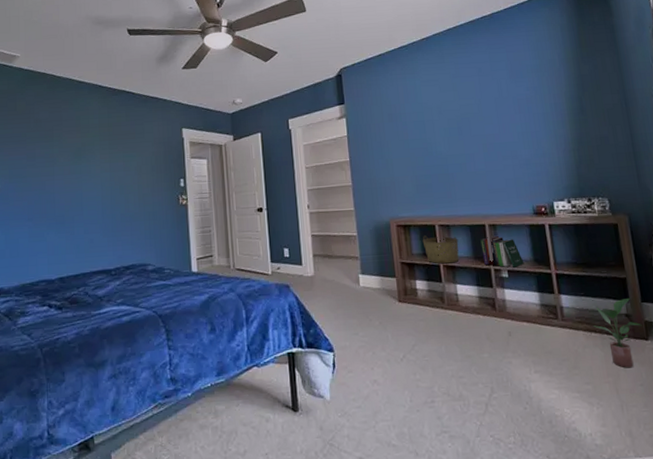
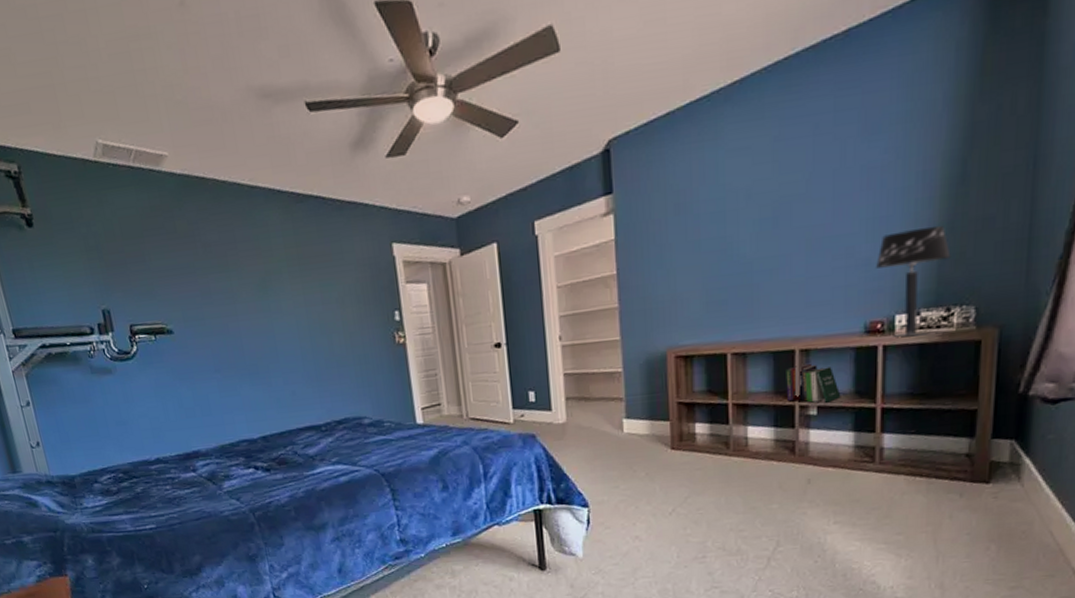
basket: present [422,235,459,264] -> none [708,367,756,403]
table lamp: none [534,140,584,219] -> present [876,225,951,338]
potted plant: present [593,297,642,368] -> none [920,433,985,516]

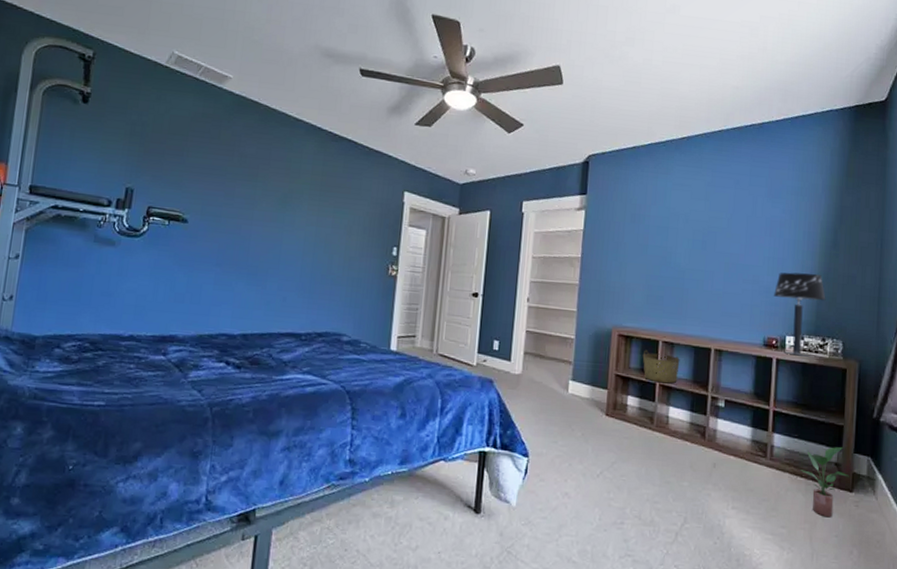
basket: none [708,367,756,403] -> present [642,350,680,384]
books: present [786,363,841,403] -> none [702,361,744,398]
potted plant: none [920,433,985,516] -> present [800,446,849,518]

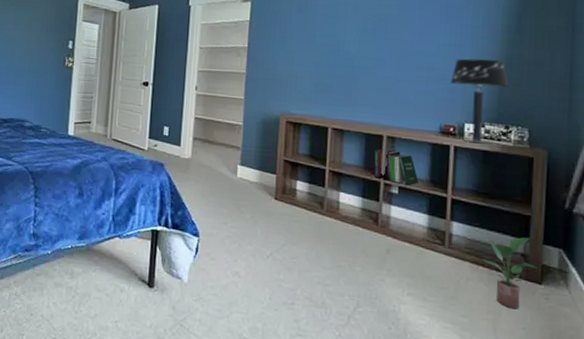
basket: present [642,350,680,384] -> none [311,136,350,170]
books: none [702,361,744,398] -> present [374,148,419,185]

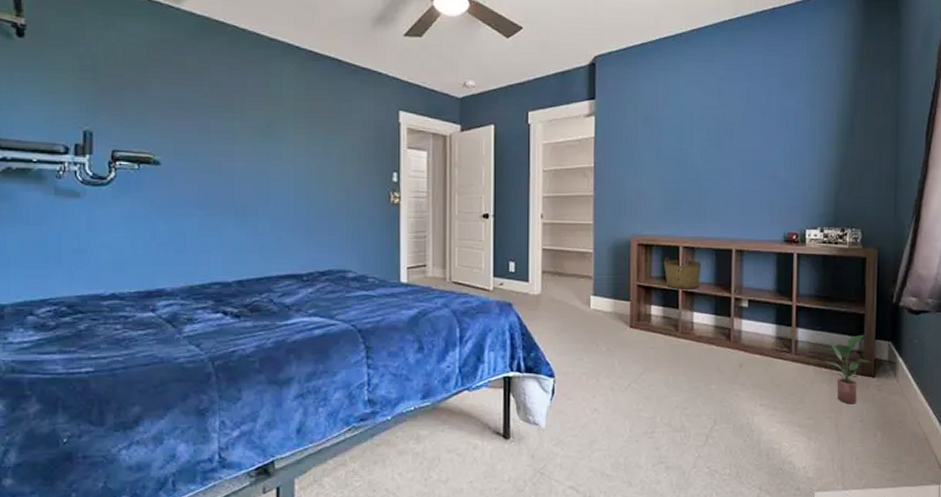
basket: none [311,136,350,170] -> present [663,257,702,289]
books: present [374,148,419,185] -> none [724,262,766,297]
table lamp: present [451,58,509,145] -> none [792,163,844,249]

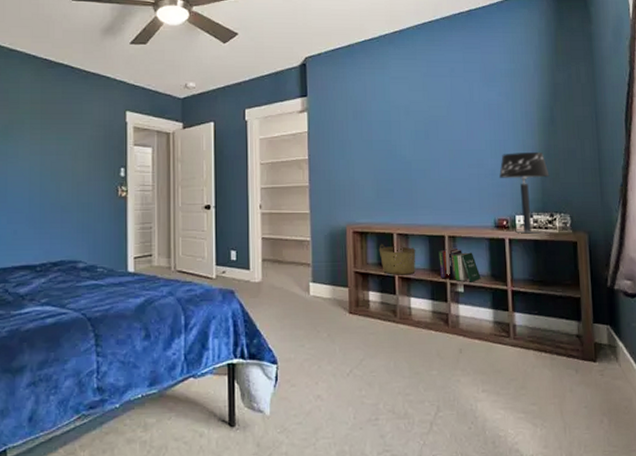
books: none [724,262,766,297] -> present [439,247,481,282]
table lamp: none [792,163,844,249] -> present [499,151,550,234]
potted plant: present [825,334,871,404] -> none [544,318,591,390]

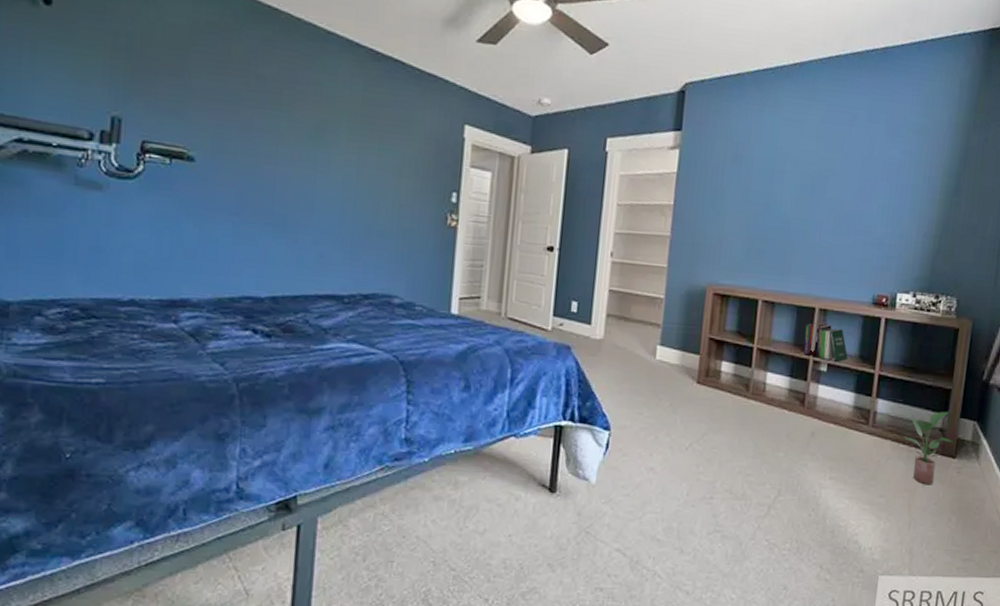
basket: present [379,244,416,275] -> none [739,310,781,348]
table lamp: present [499,151,550,234] -> none [887,222,943,316]
potted plant: none [544,318,591,390] -> present [903,411,954,485]

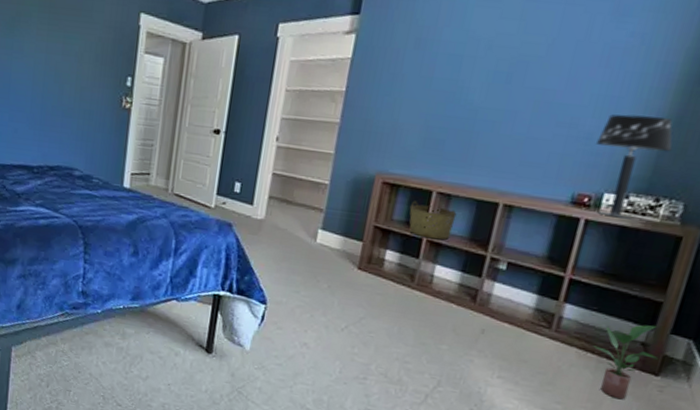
basket: none [739,310,781,348] -> present [409,201,457,241]
books: present [804,322,848,362] -> none [480,218,534,261]
table lamp: none [887,222,943,316] -> present [596,114,673,220]

